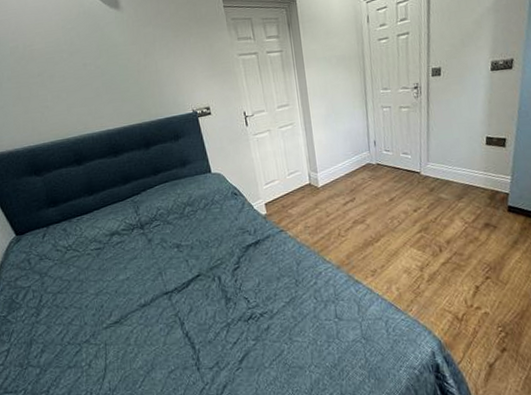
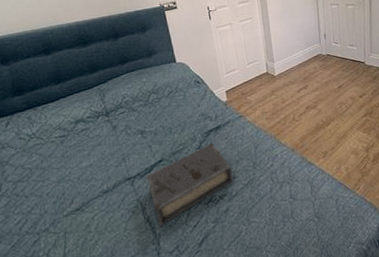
book: none [184,258,275,342] -> present [147,143,234,226]

